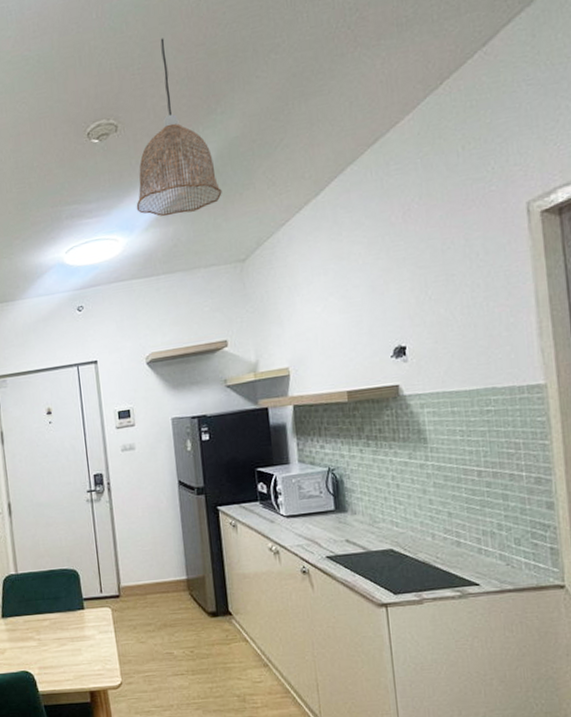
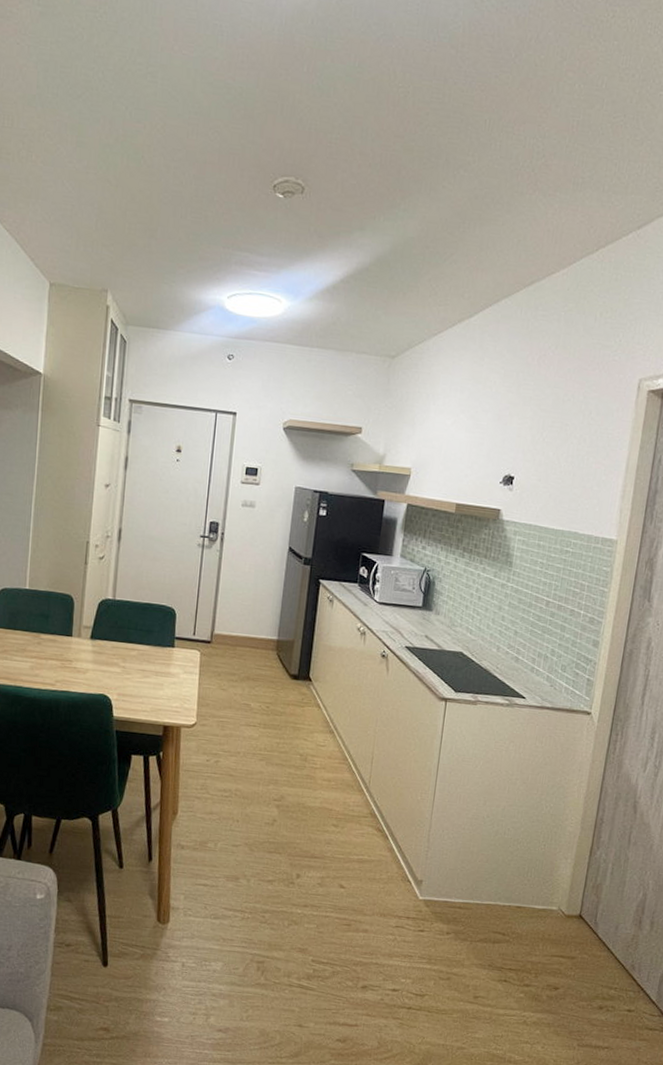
pendant lamp: present [136,38,222,217] -> none [305,116,388,297]

